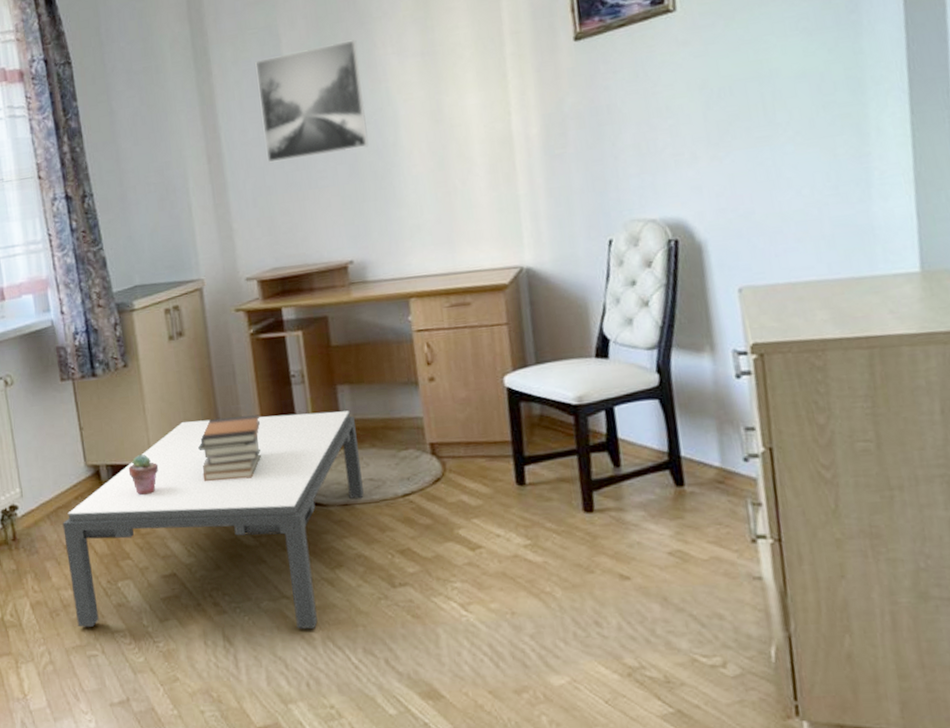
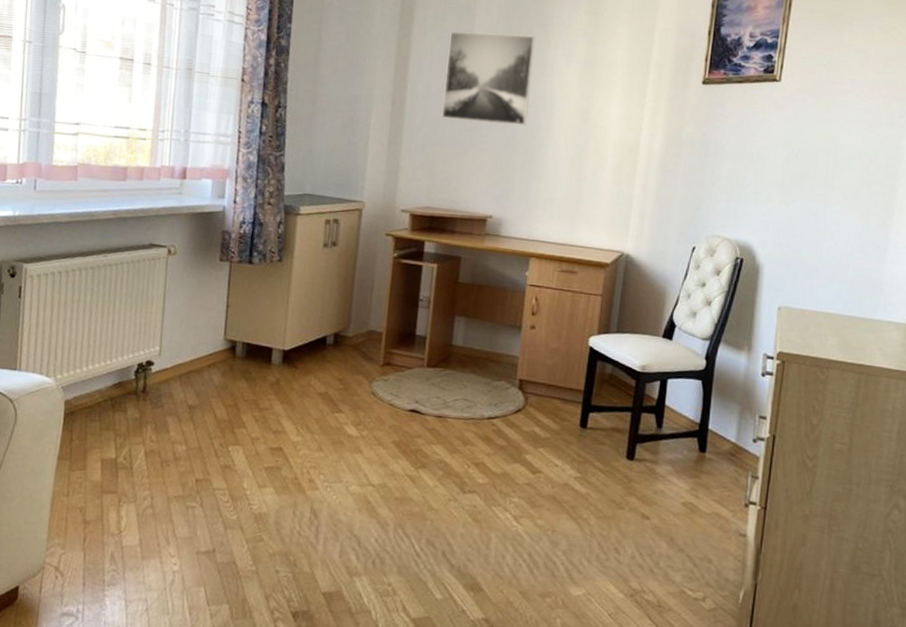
coffee table: present [63,410,364,630] -> none [184,318,464,517]
potted succulent: present [128,454,159,496] -> none [261,339,289,376]
book stack: present [198,415,262,482] -> none [325,322,385,379]

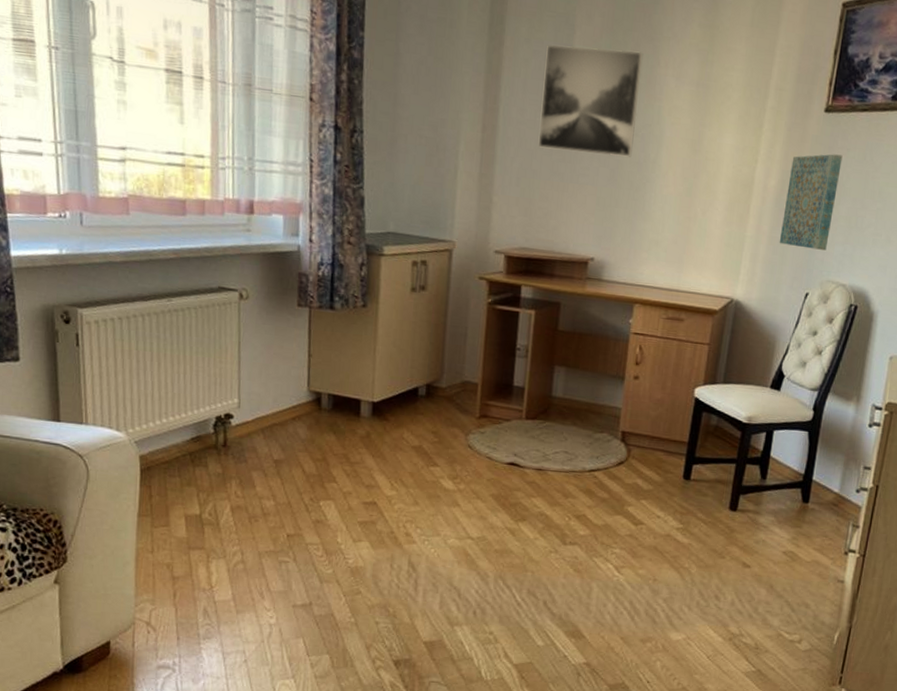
wall art: none [665,120,721,207] -> present [779,154,843,251]

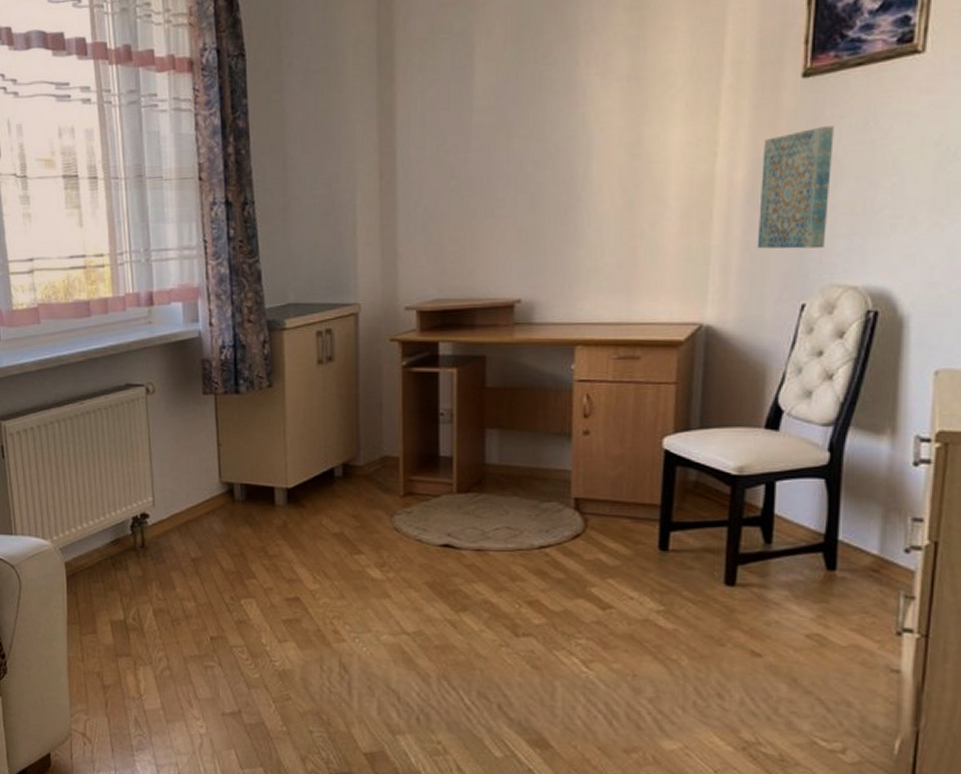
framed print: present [538,44,644,157] -> none [443,55,558,185]

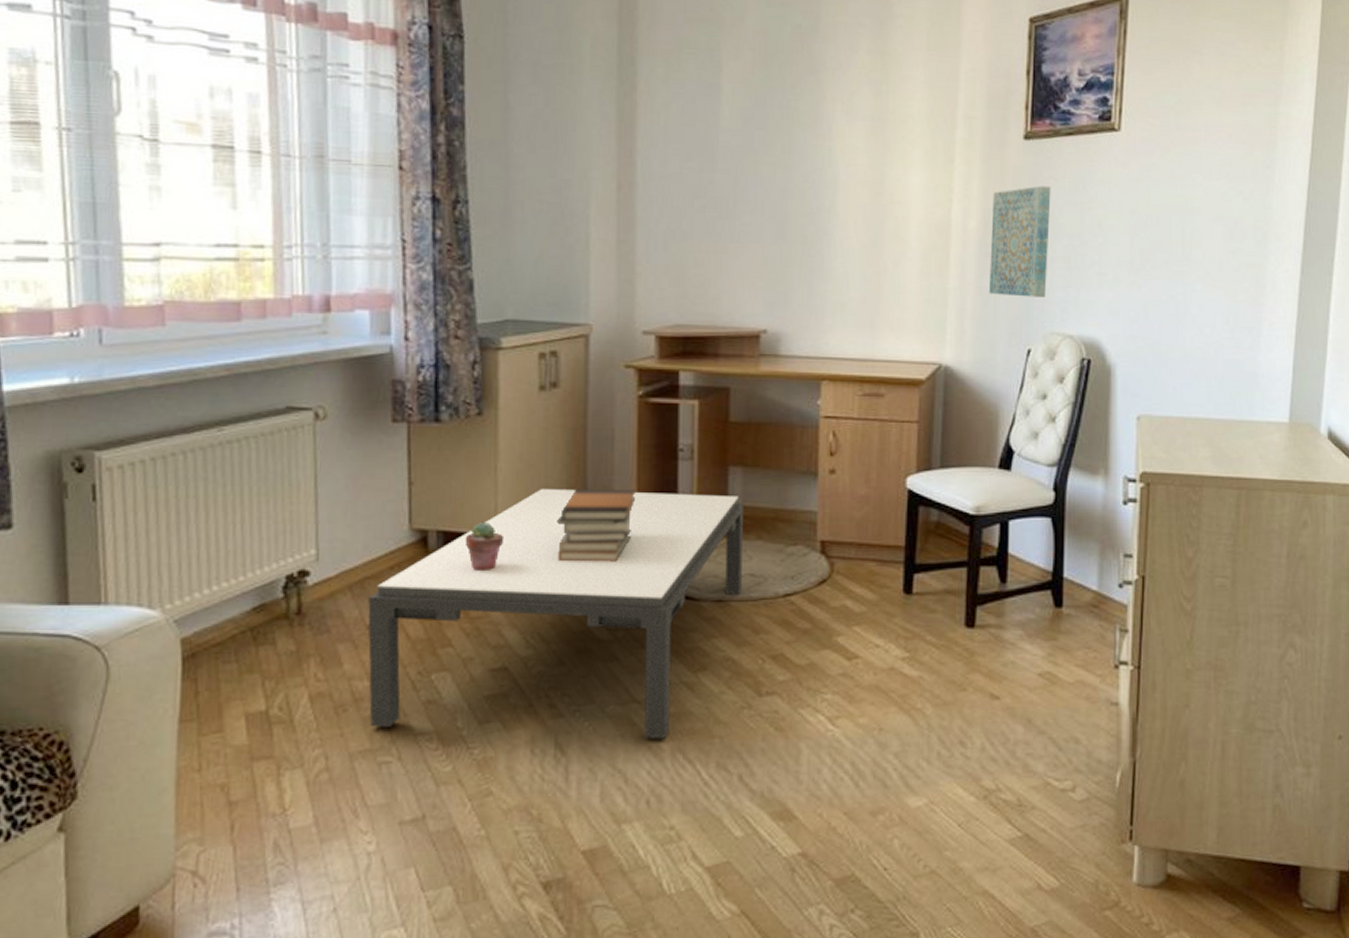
coffee table: none [192,448,500,668] -> present [368,488,743,740]
potted succulent: none [262,476,293,518] -> present [465,521,505,572]
book stack: none [336,450,401,513] -> present [557,489,635,562]

